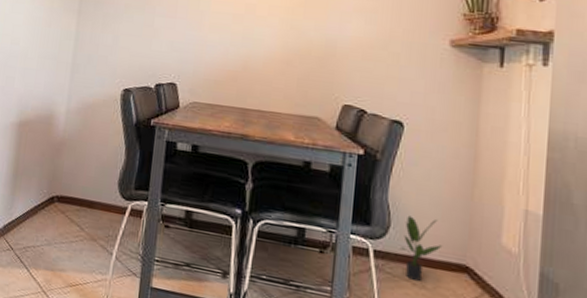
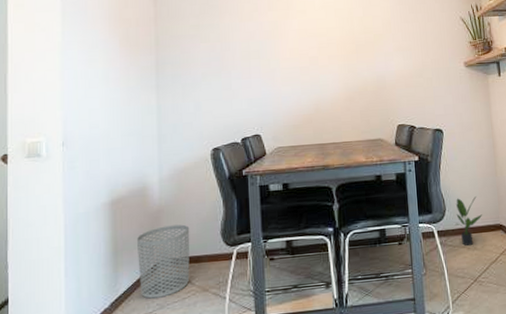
waste bin: none [32,160,88,235] -> present [137,224,190,299]

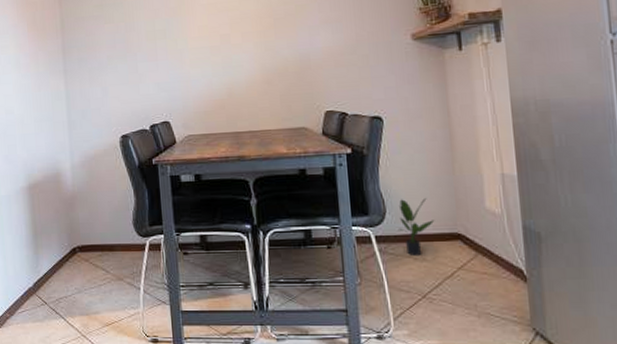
waste bin: present [137,224,190,299] -> none [54,212,105,282]

